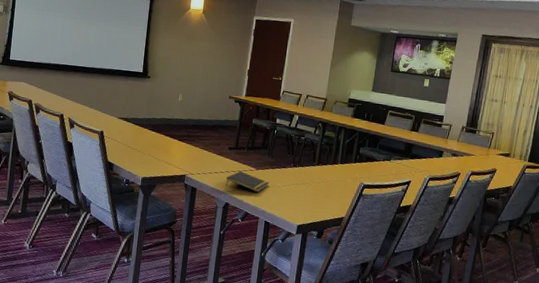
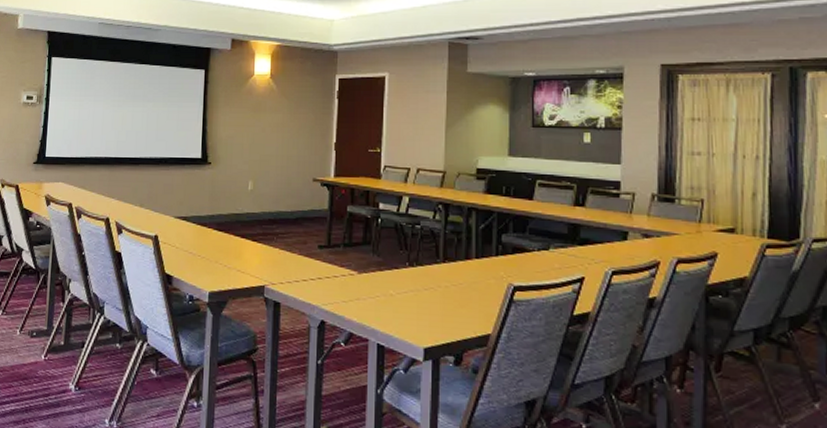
notepad: present [225,171,269,192] -> none [318,276,378,304]

